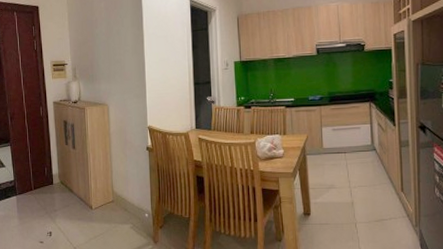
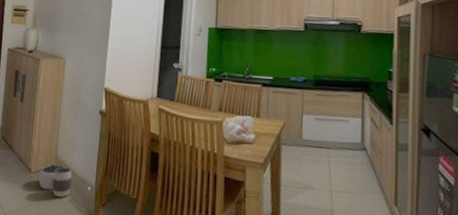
waste basket: none [100,199,131,227] -> present [38,164,72,198]

